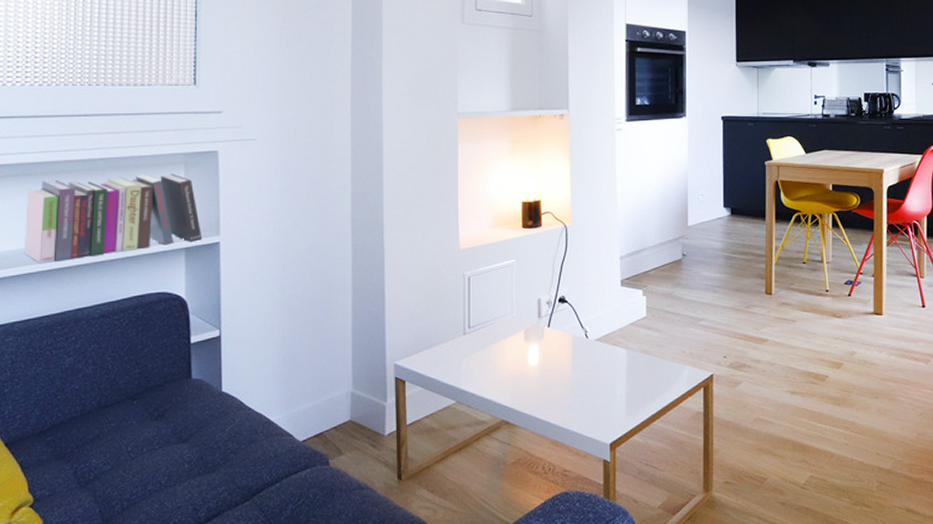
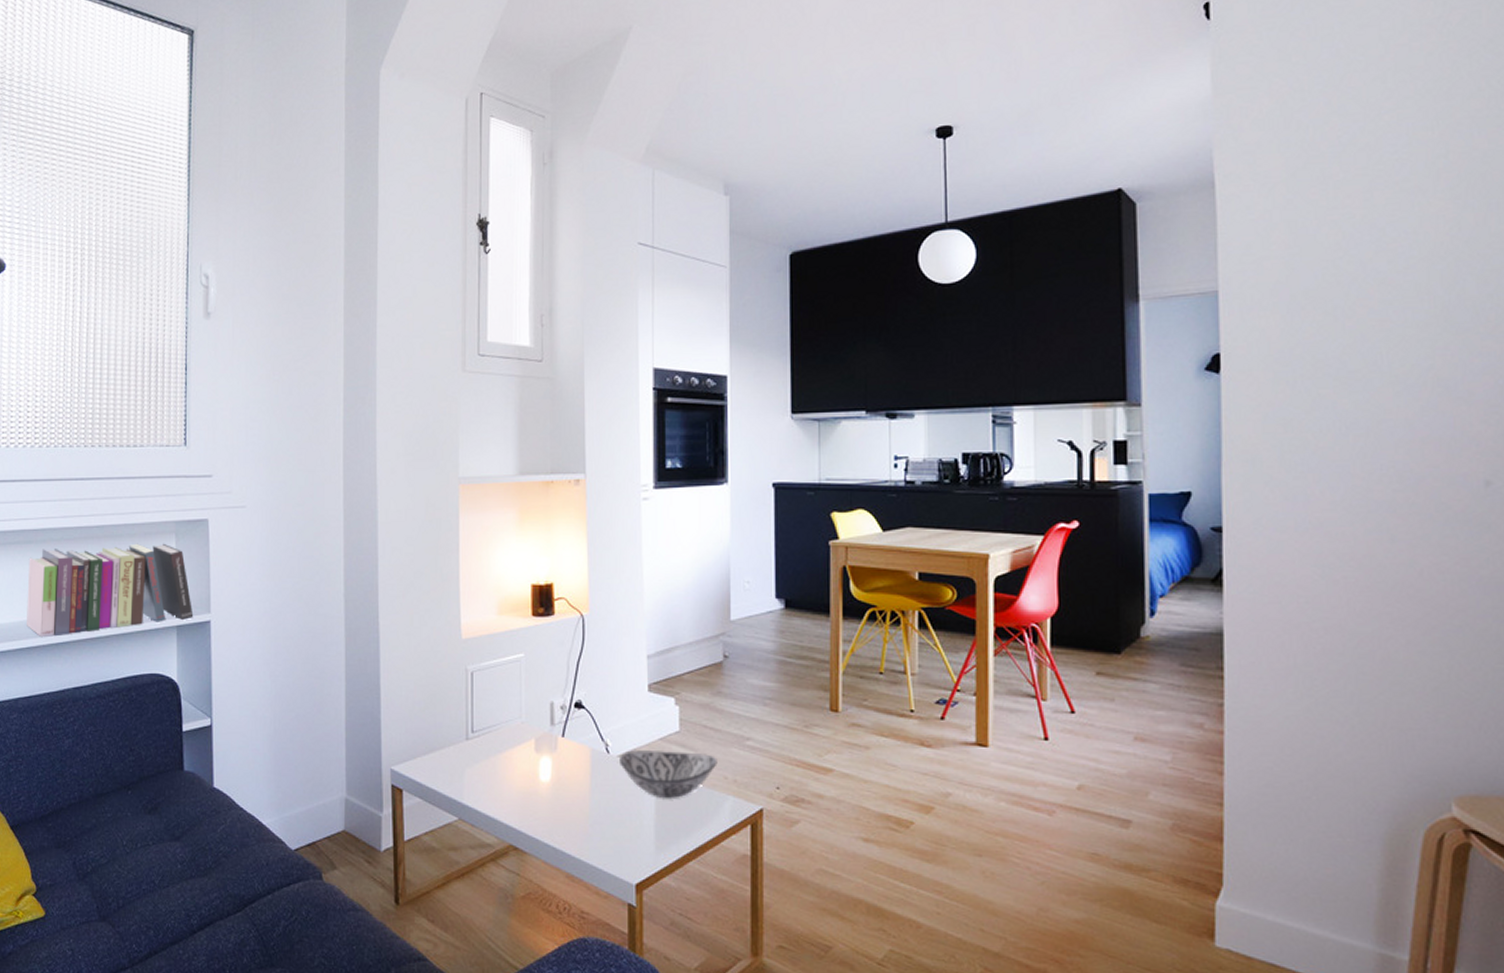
decorative bowl: none [597,333,677,372] -> present [620,750,718,798]

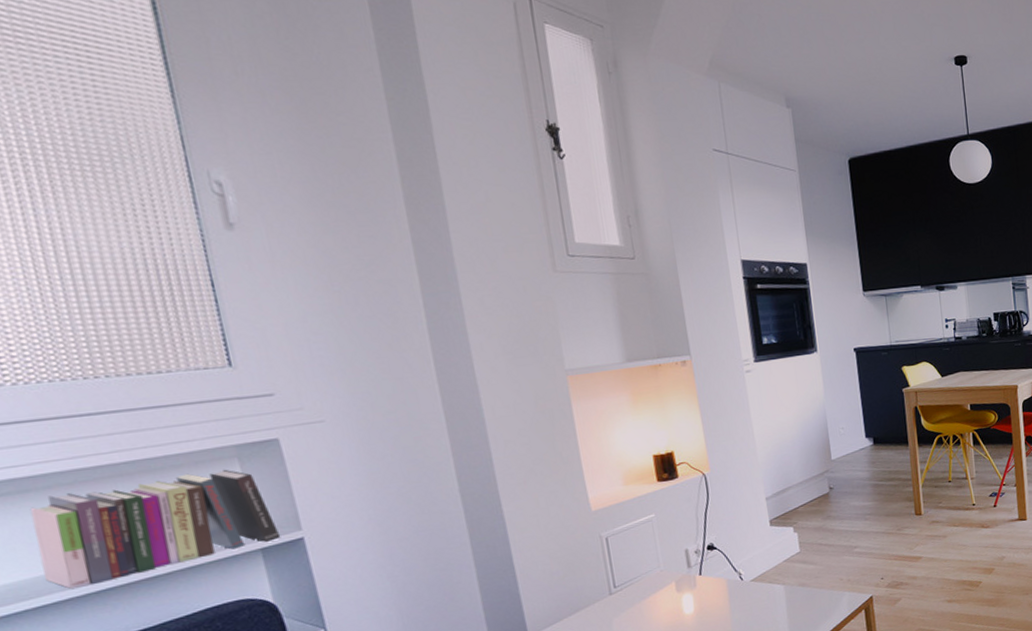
decorative bowl: present [620,750,718,798] -> none [752,564,834,606]

